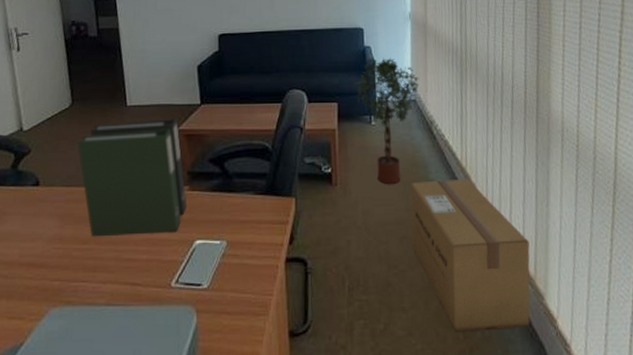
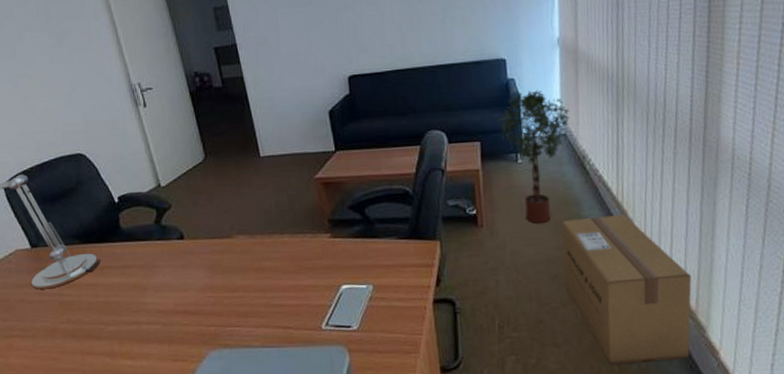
binder: present [77,117,187,236] -> none [215,166,331,285]

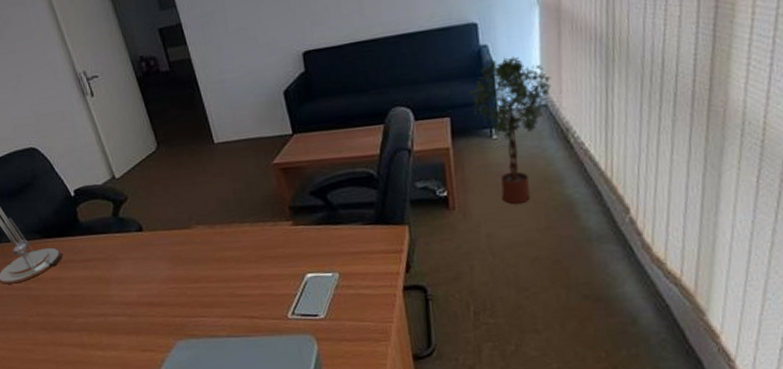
box: present [562,215,692,365] -> none [543,191,690,351]

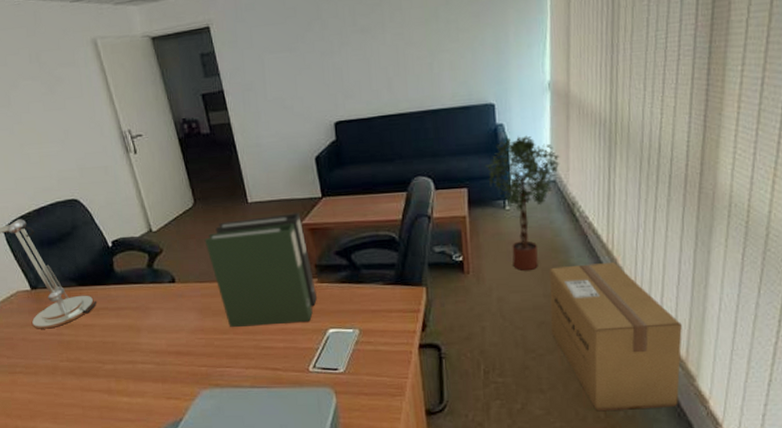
binder: none [170,151,293,275] -> present [204,212,318,327]
box: none [543,191,690,351] -> present [549,263,682,412]

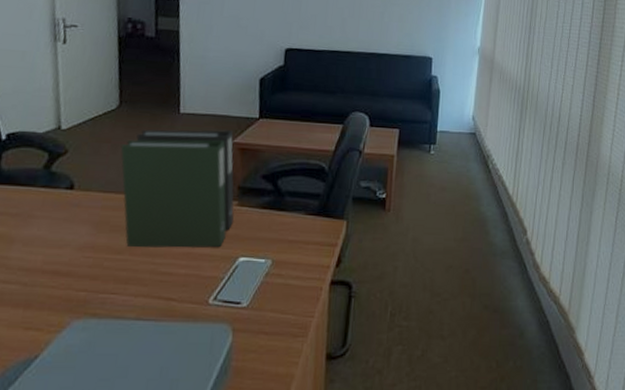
potted tree: present [484,135,560,270] -> none [417,89,481,214]
box: present [549,263,682,412] -> none [458,213,567,361]

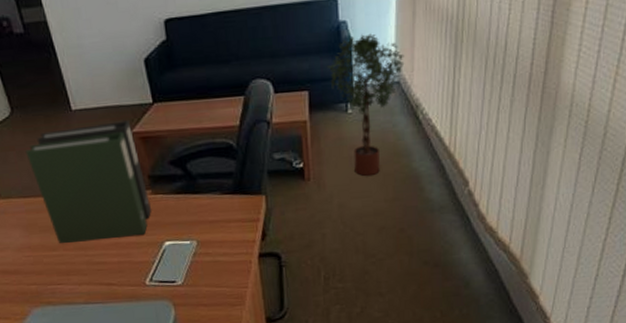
potted tree: none [417,89,481,214] -> present [326,33,405,176]

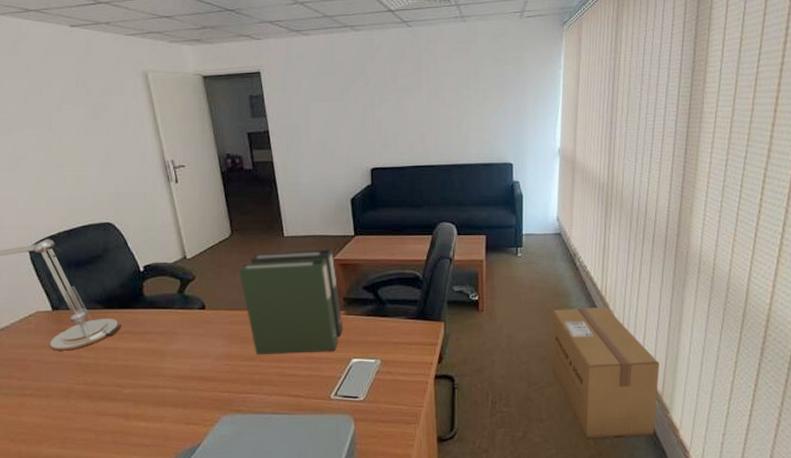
potted tree: present [326,33,405,176] -> none [501,193,565,311]
box: none [391,165,518,312] -> present [552,307,660,440]

